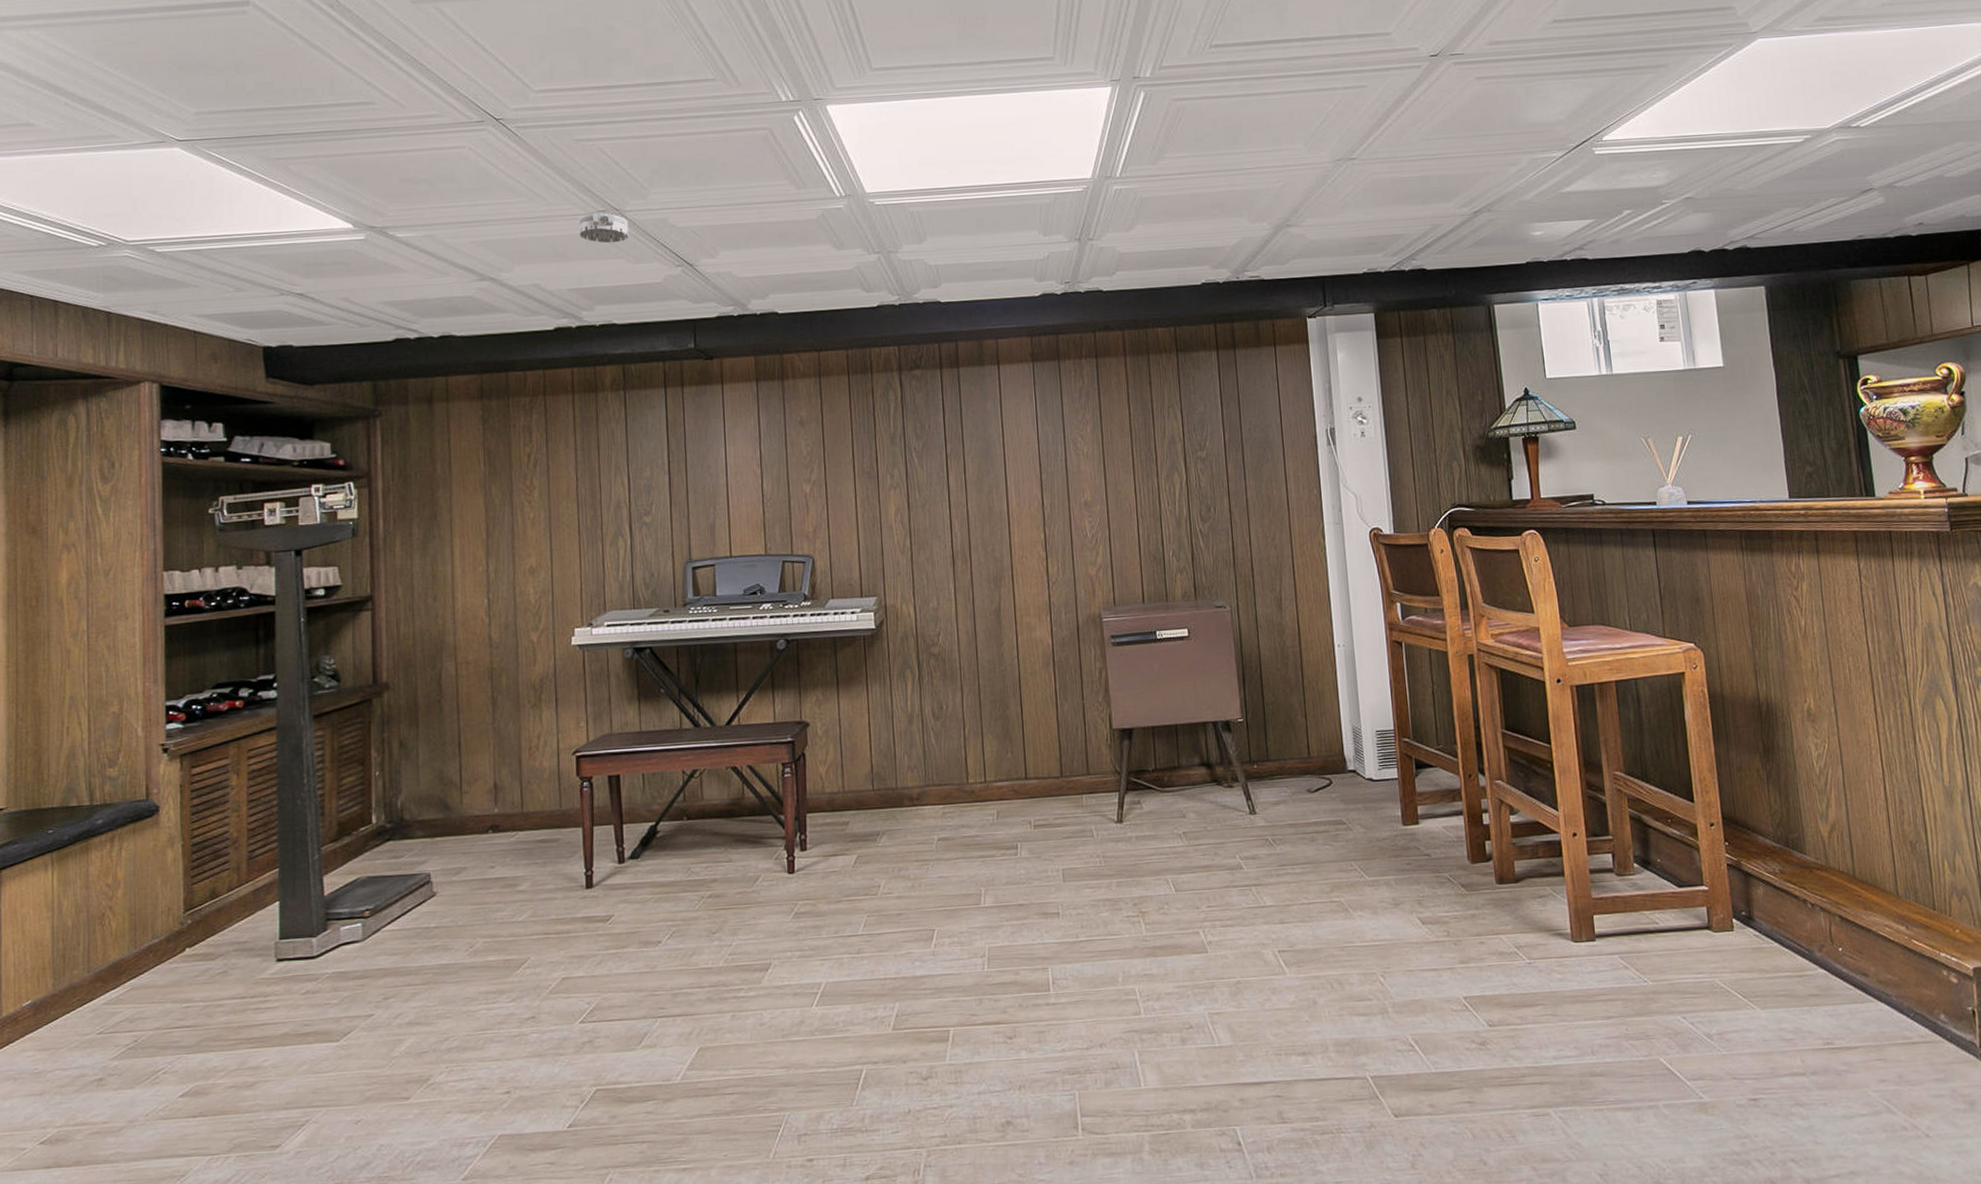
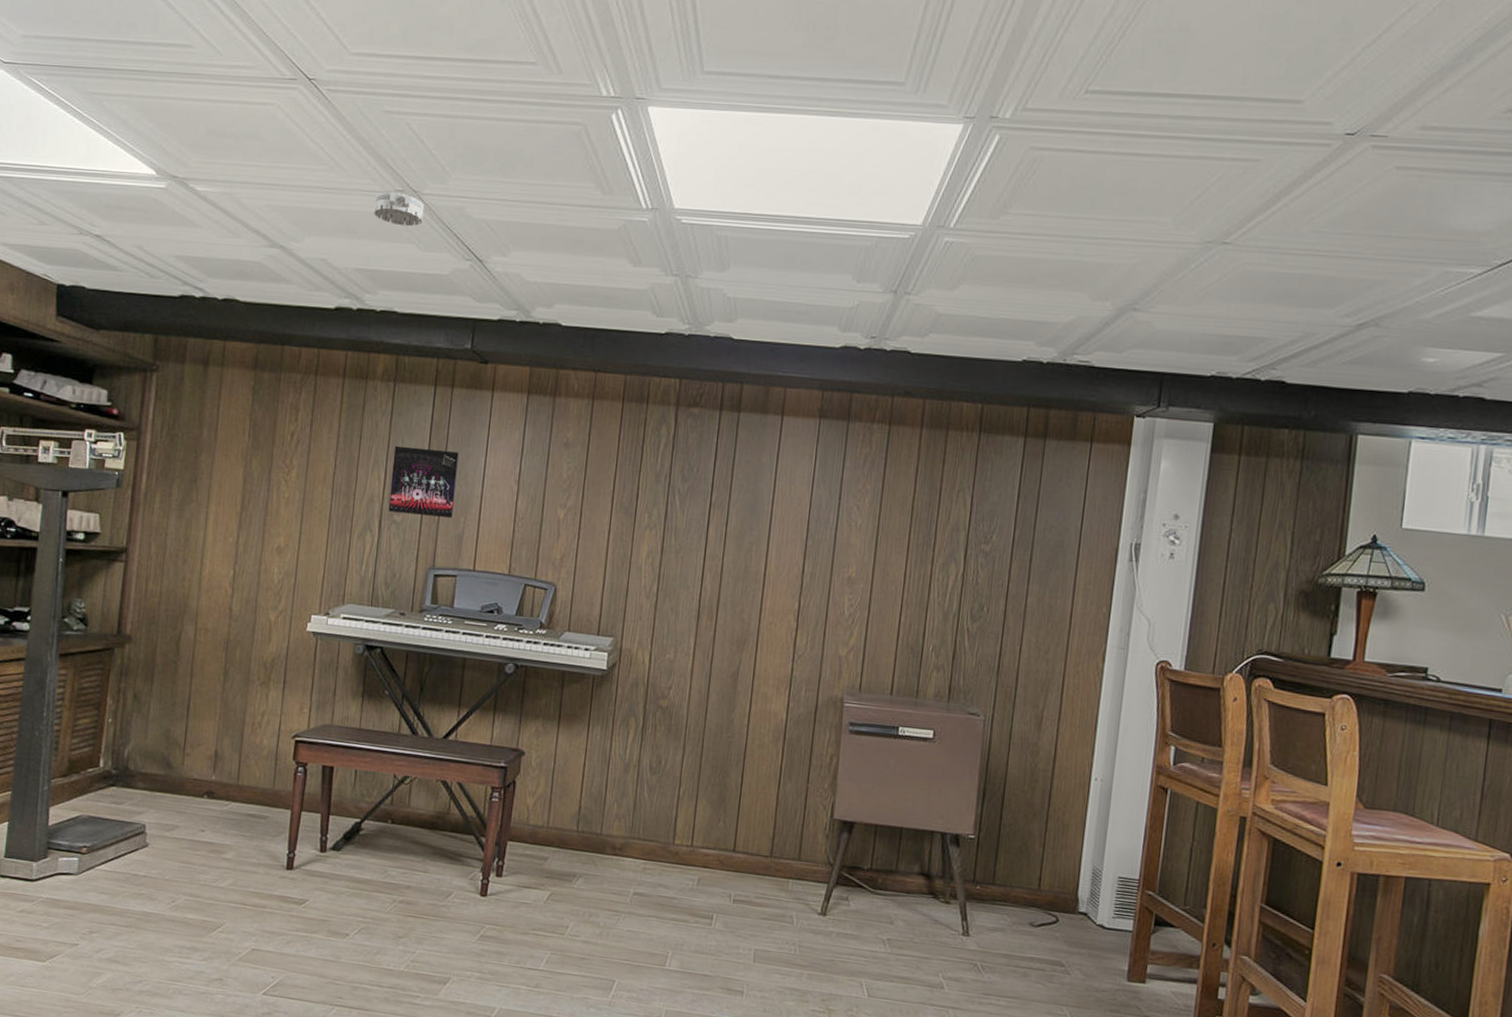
album cover: none [634,447,701,515] -> present [388,445,459,518]

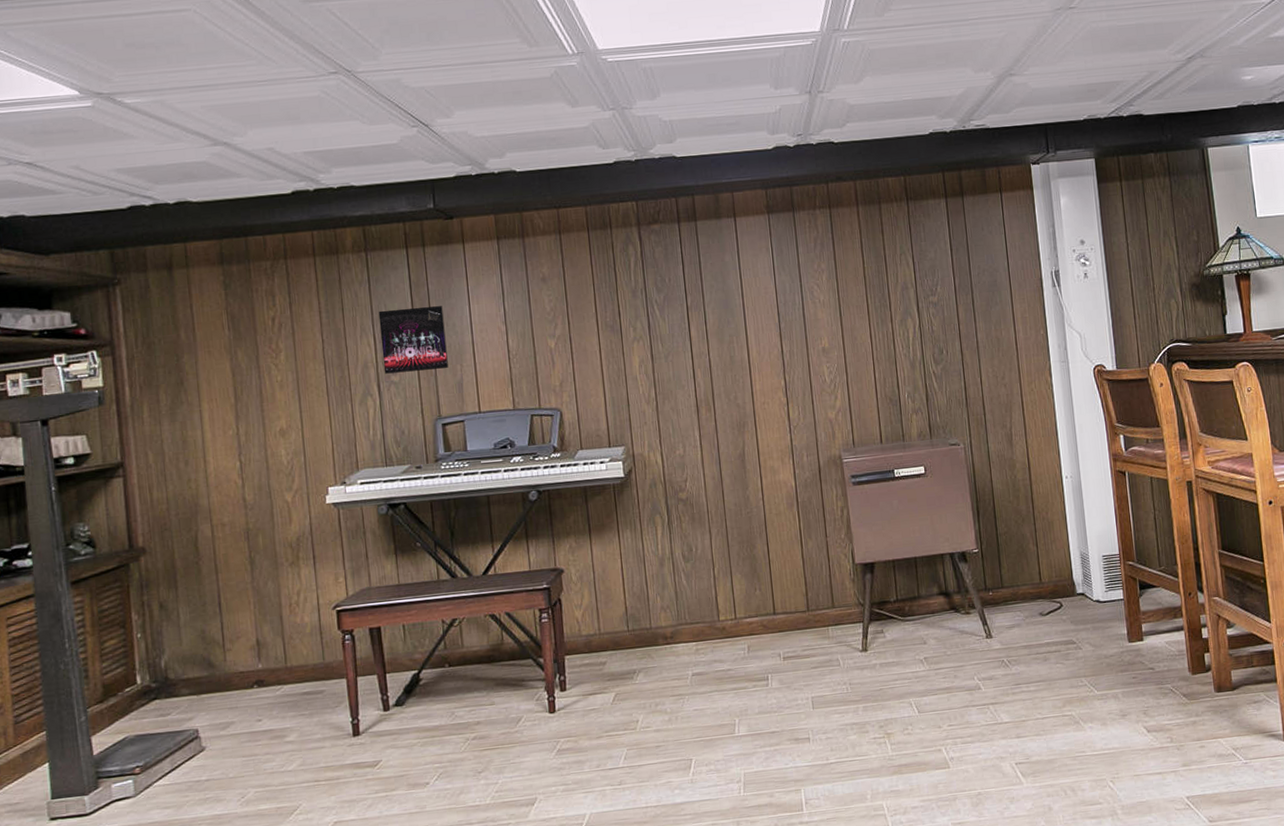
smoke detector: present [374,191,424,227] -> none [310,74,362,105]

